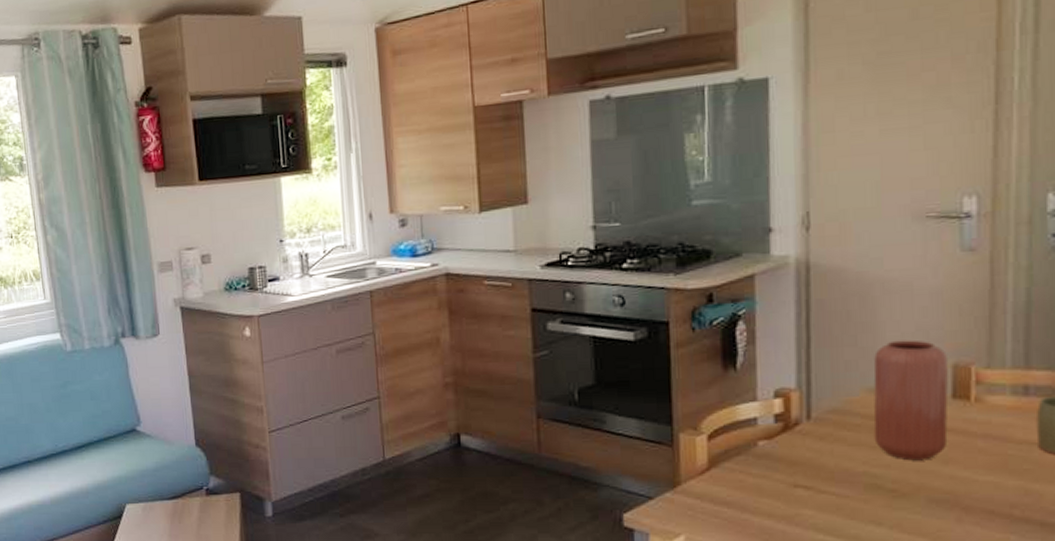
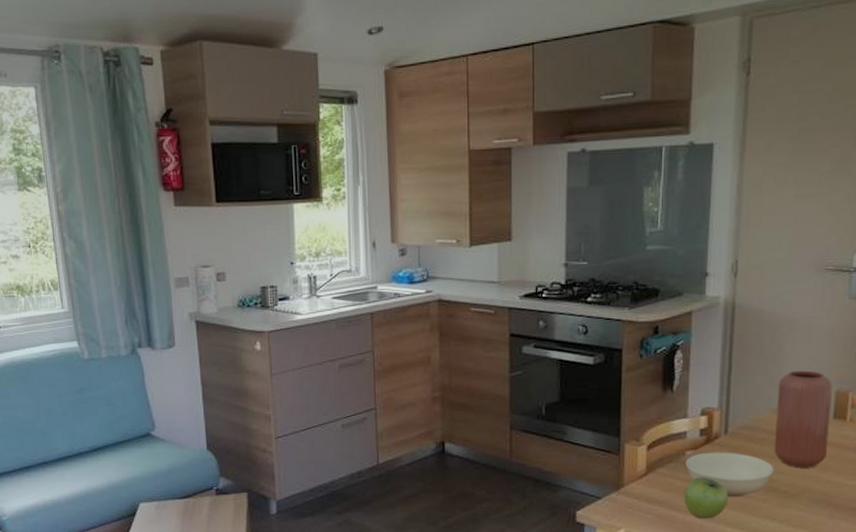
bowl: none [758,441,877,498] -> present [685,452,774,498]
fruit: none [758,472,818,524] -> present [683,477,729,519]

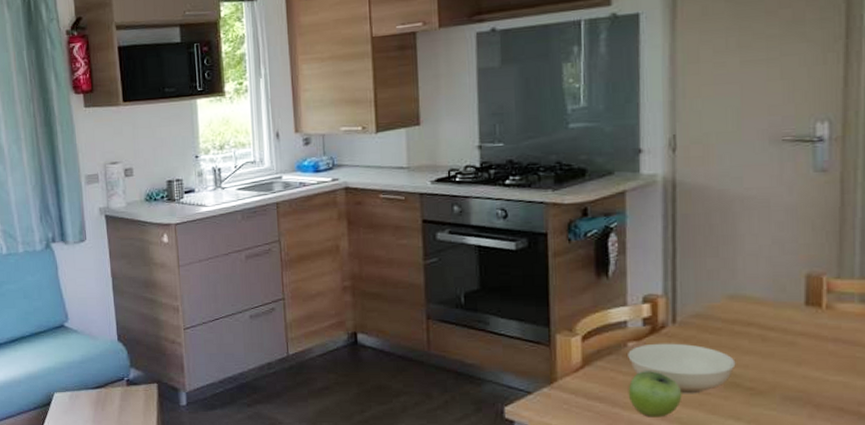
vase: present [774,370,832,467] -> none [733,252,802,360]

